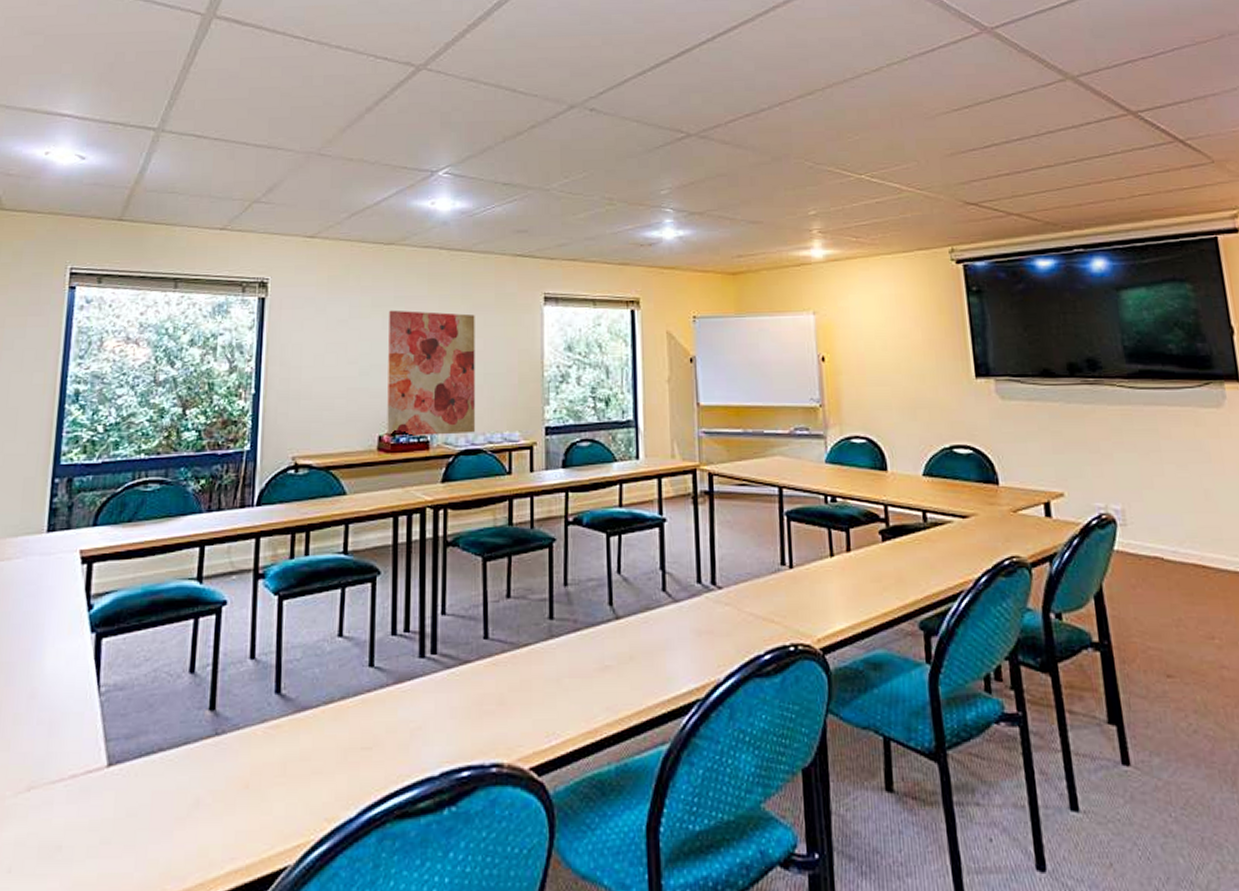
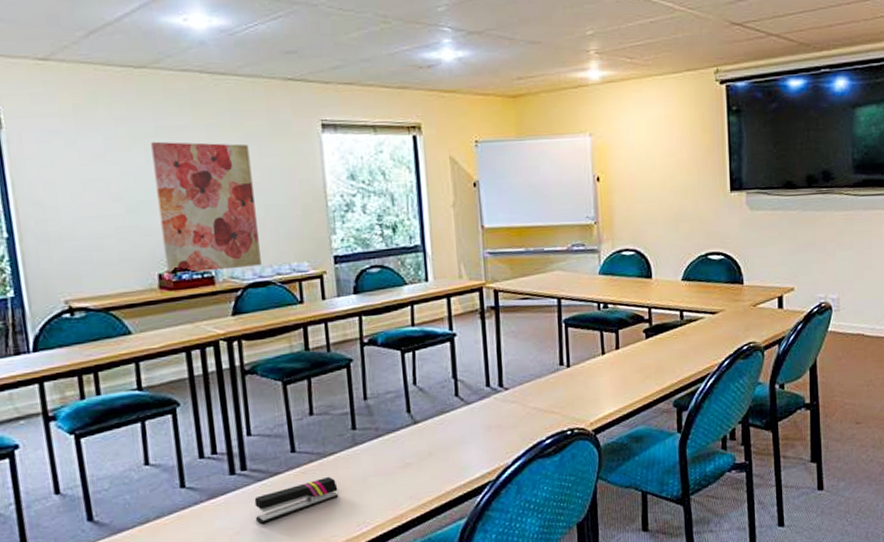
stapler: none [439,673,529,720] -> present [254,477,339,524]

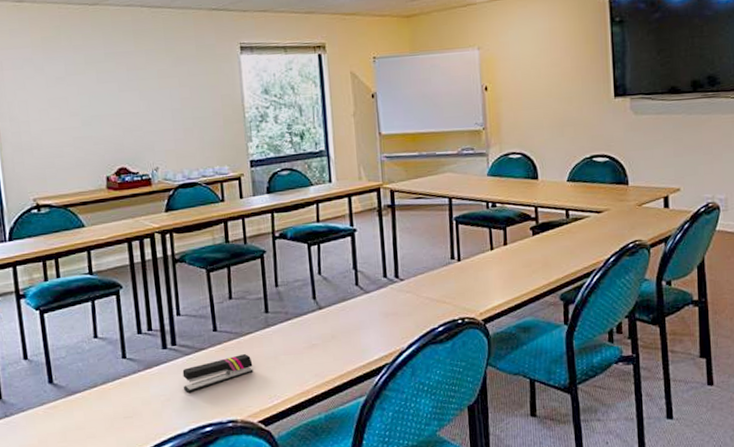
wall art: present [151,141,261,276] -> none [102,65,190,178]

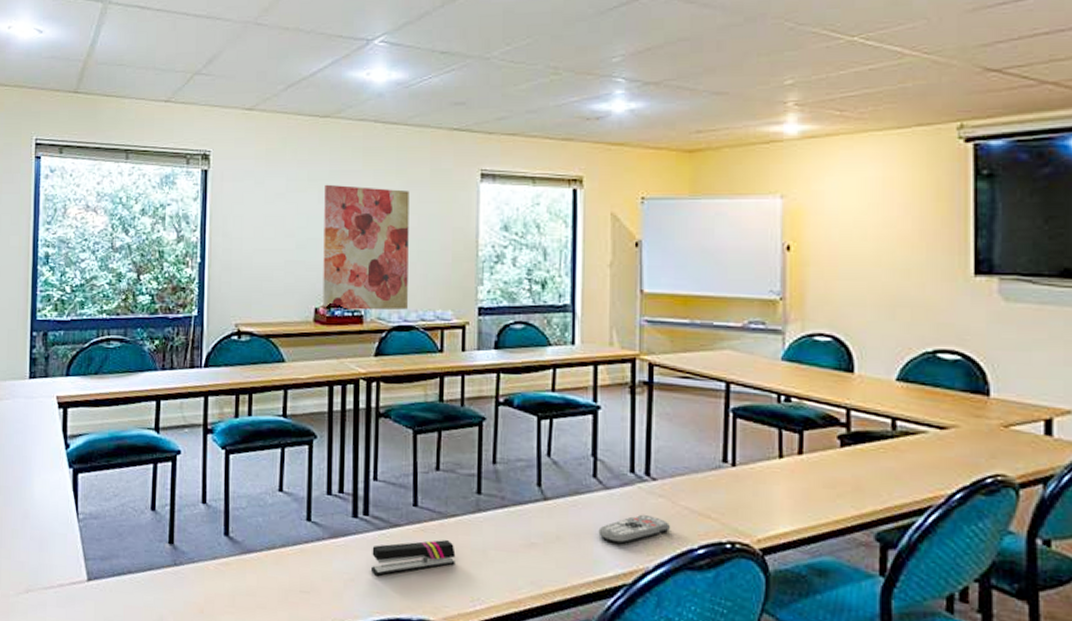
wall art: none [102,65,190,178] -> present [322,184,409,311]
remote control: none [363,307,417,334] -> present [598,514,670,544]

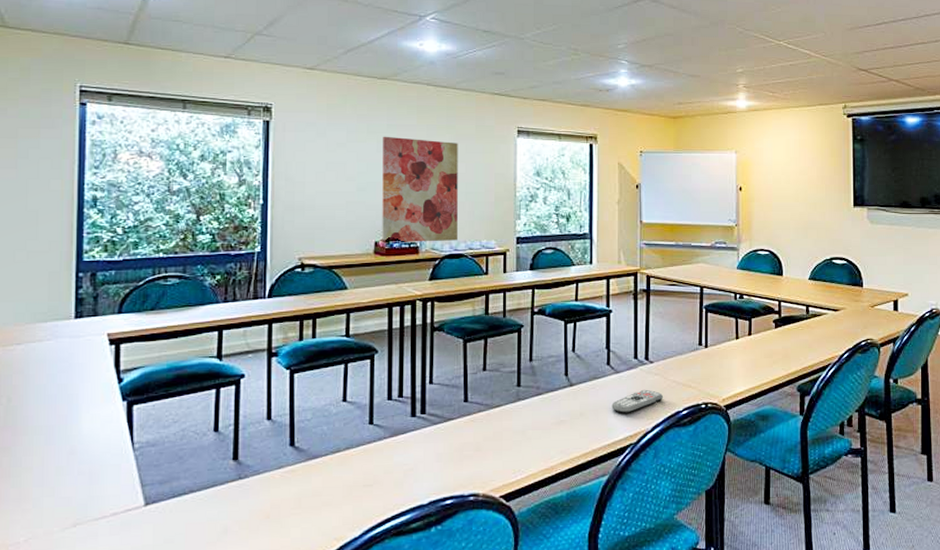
stapler: present [370,540,456,576] -> none [427,427,500,463]

